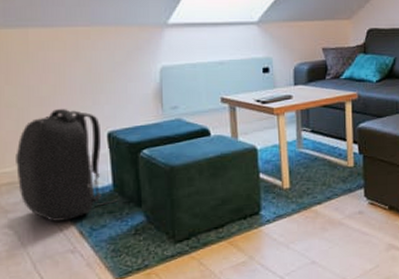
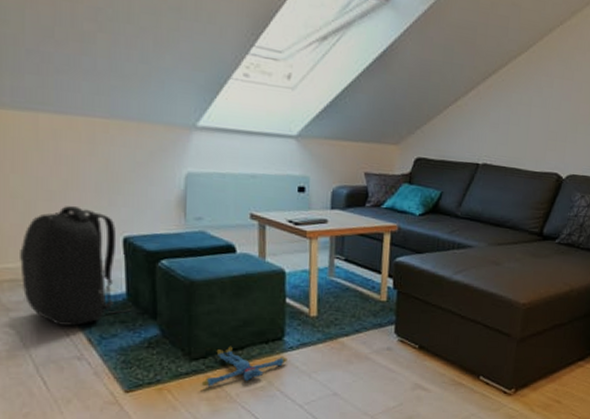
plush toy: none [186,225,266,267] -> present [201,346,288,387]

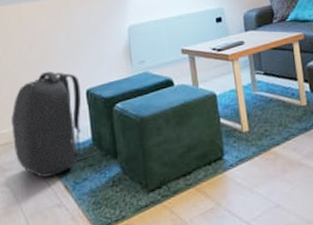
plush toy: present [201,346,288,387] -> none [159,172,230,217]

